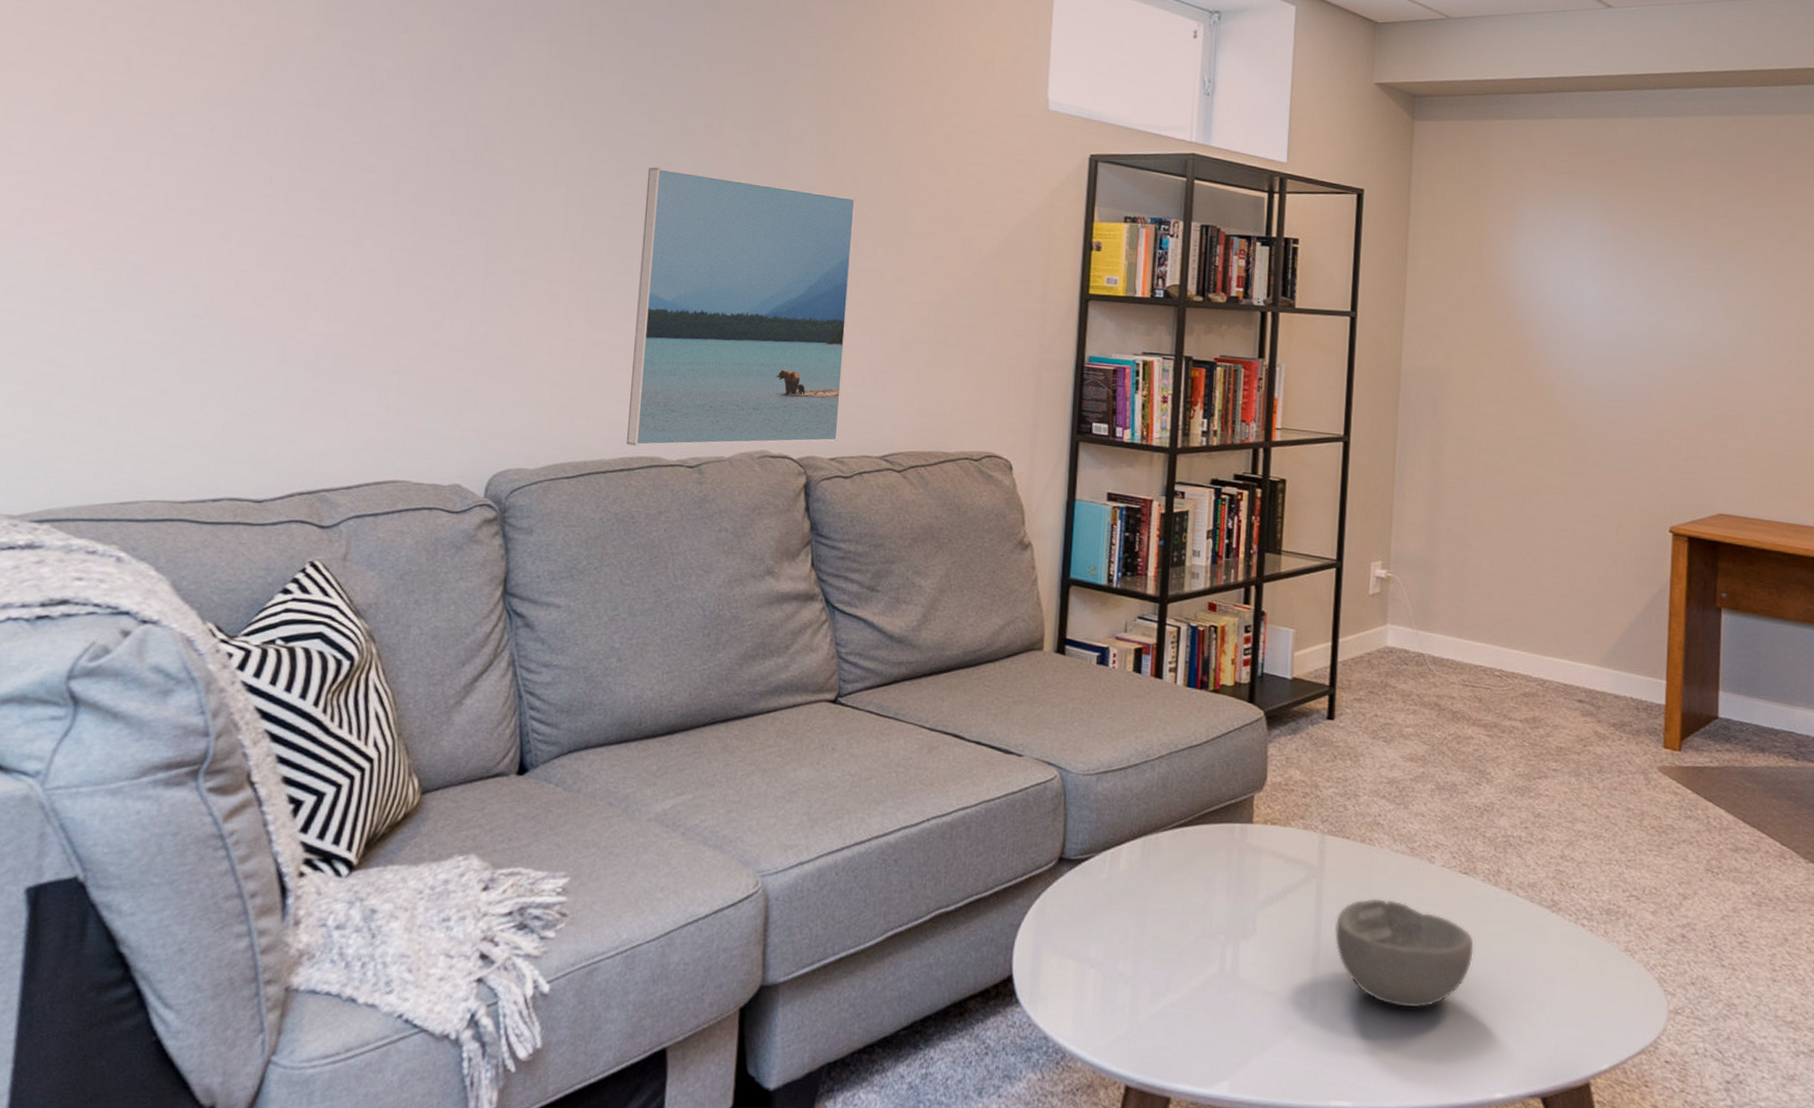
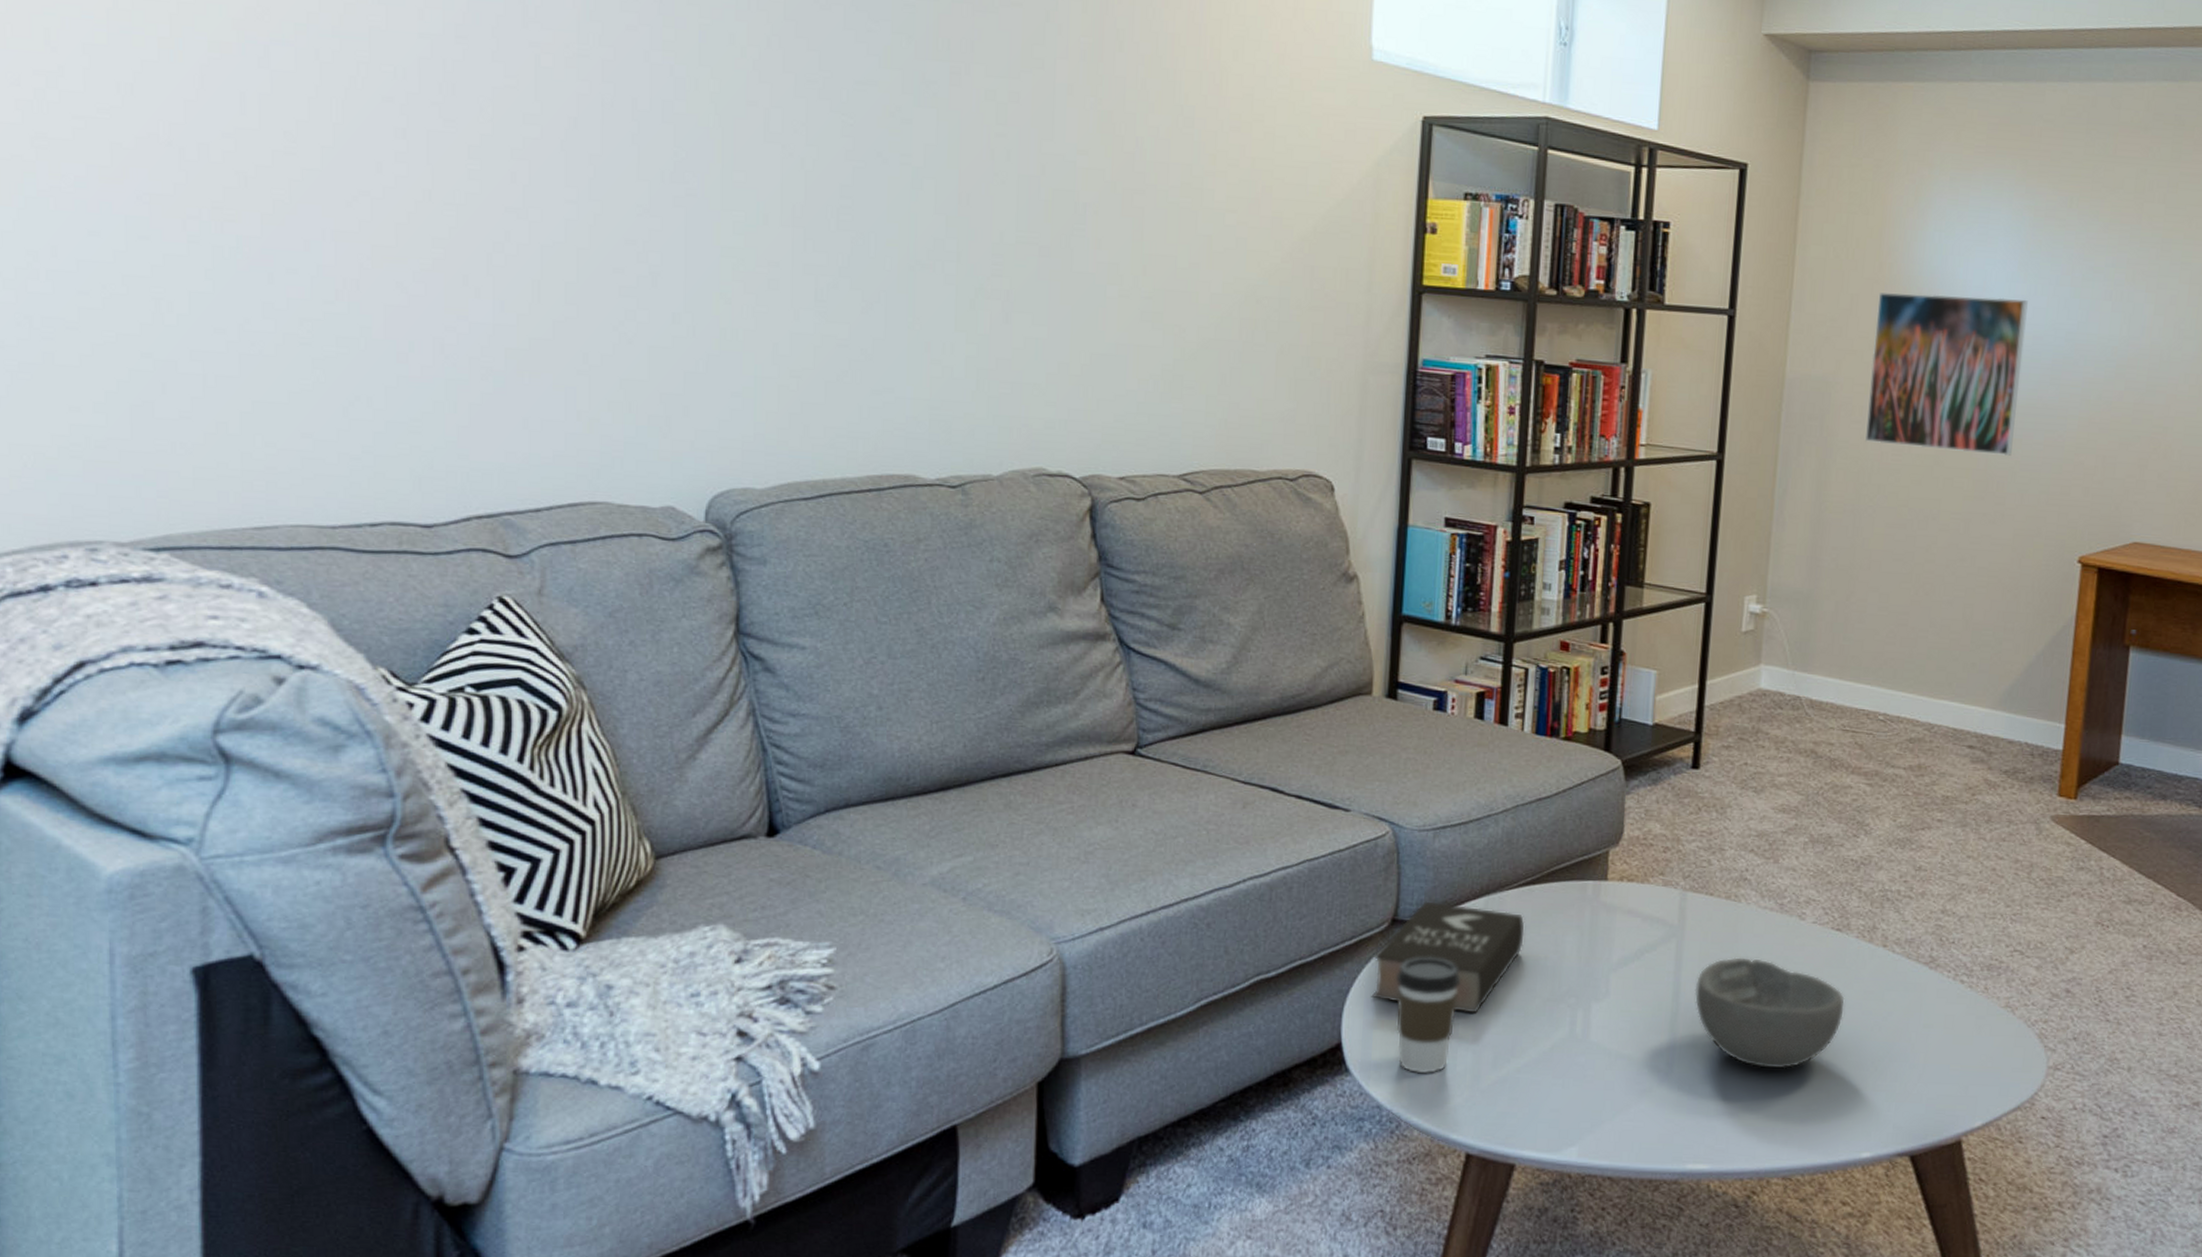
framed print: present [626,167,855,447] -> none [873,123,1139,463]
book: none [1040,841,1178,950] -> present [1371,901,1525,1015]
coffee cup: none [1062,894,1121,1006] -> present [1396,957,1461,1073]
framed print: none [1474,296,1612,438] -> present [1865,292,2028,457]

